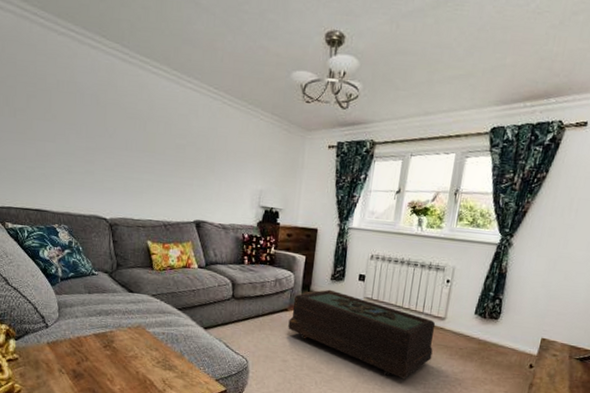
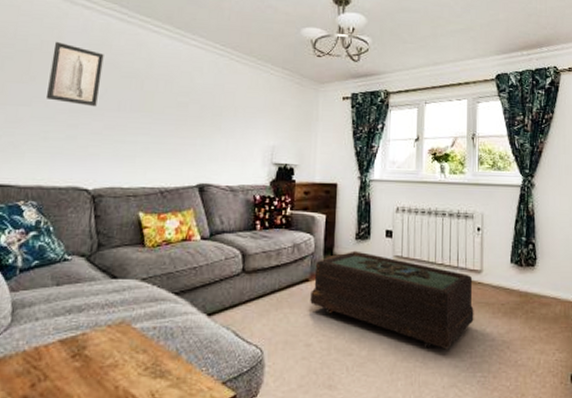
wall art: none [66,82,111,146] -> present [45,42,104,107]

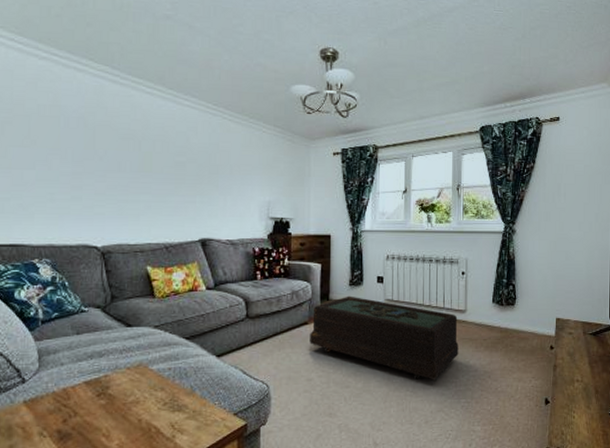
wall art: present [45,42,104,107] -> none [48,106,100,169]

